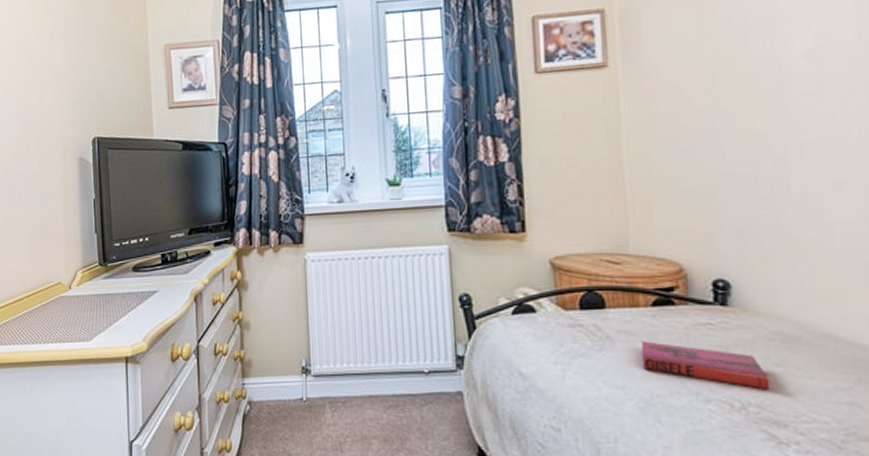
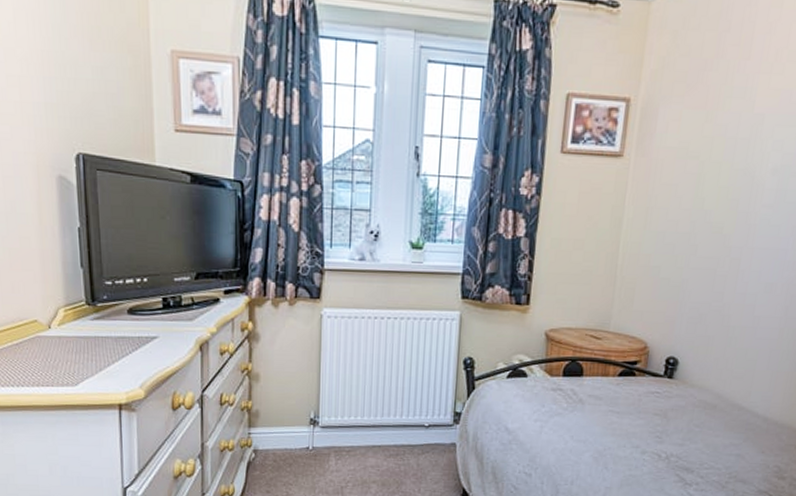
hardback book: present [641,341,770,391] -> none [603,405,690,445]

